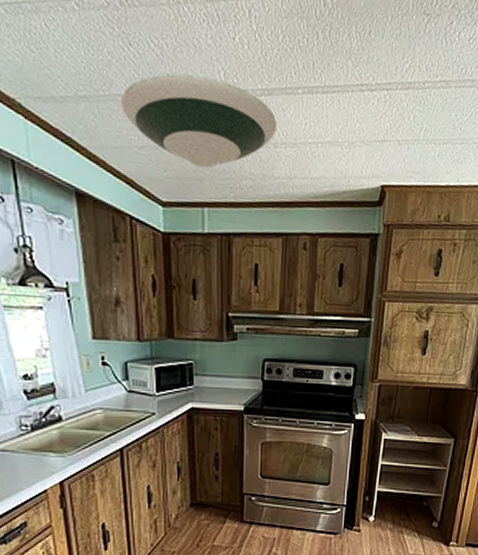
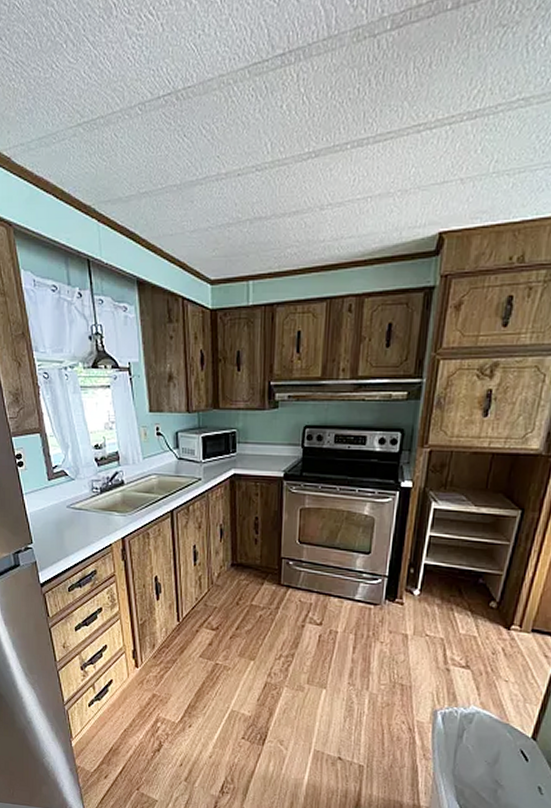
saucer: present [122,73,278,169] -> none [176,150,324,242]

